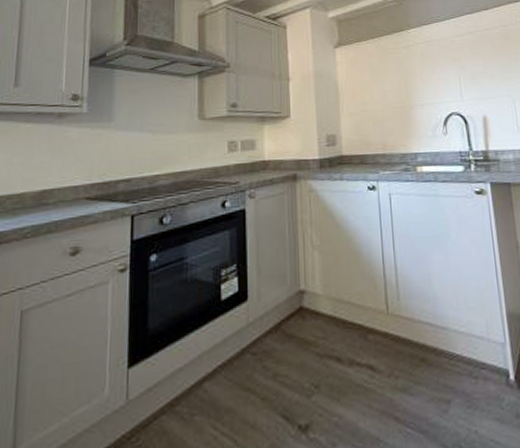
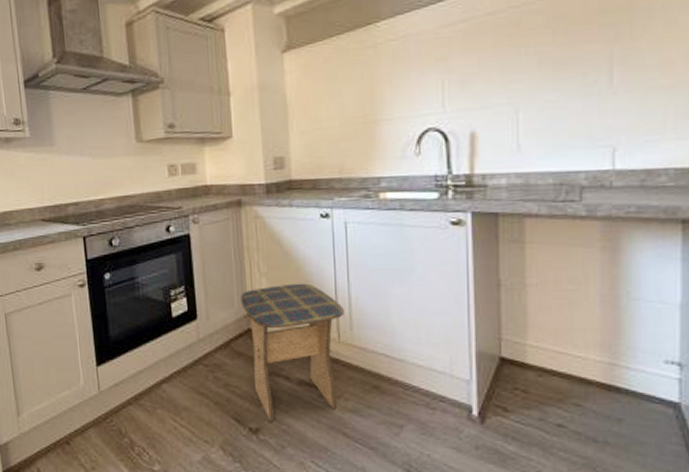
stool: none [293,254,391,416] -> present [241,283,344,423]

